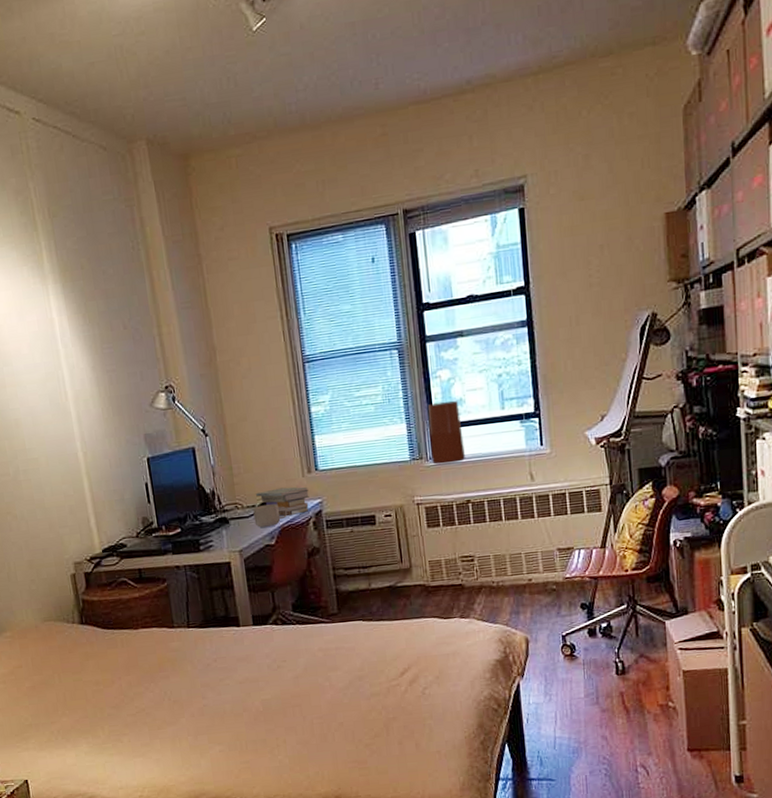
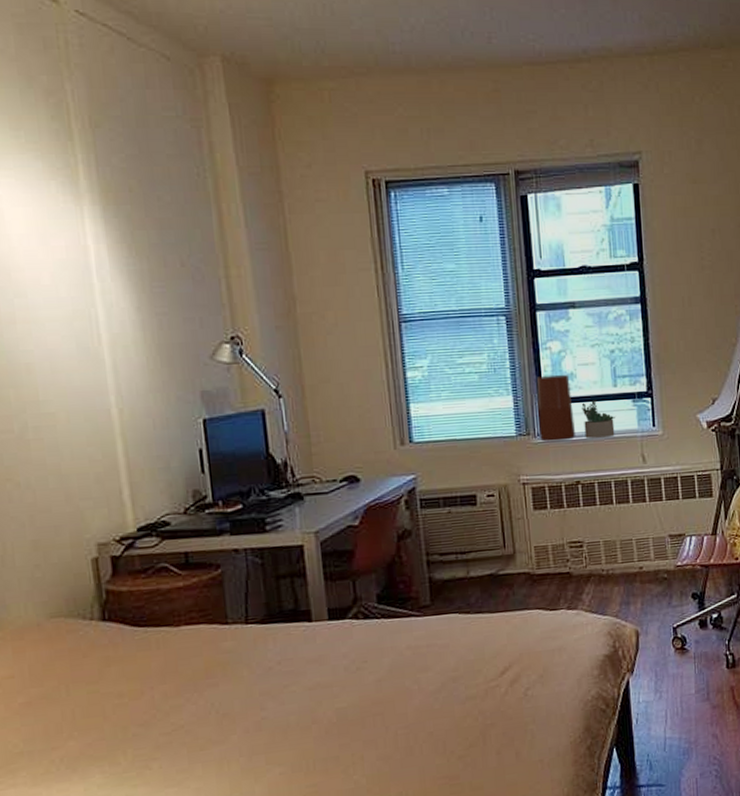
cup: present [253,504,288,528] -> none [333,479,376,506]
books: present [256,487,310,517] -> none [338,460,401,494]
succulent plant: none [470,423,503,461] -> present [581,400,615,439]

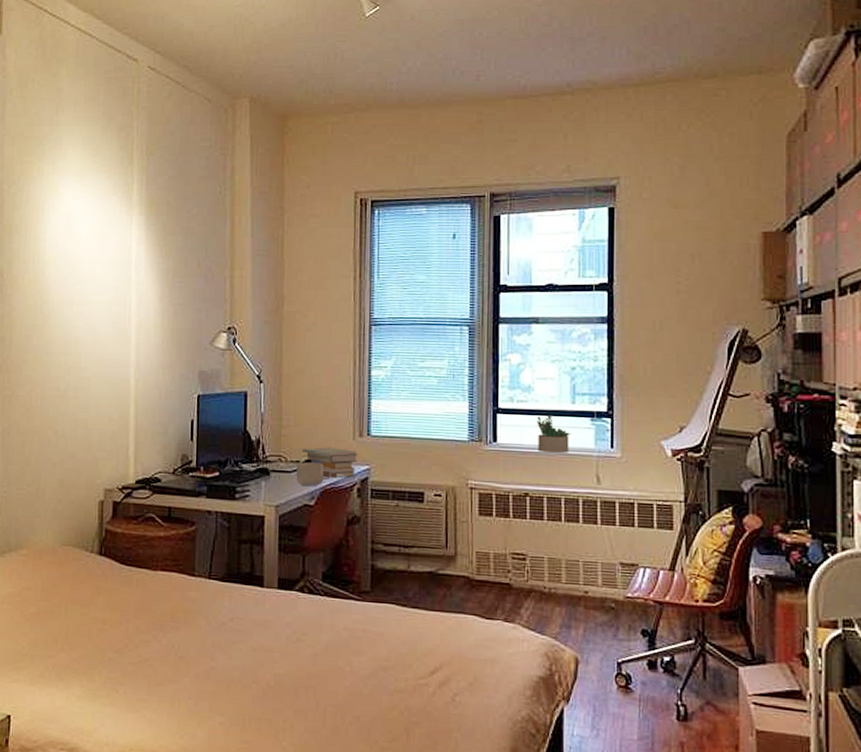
cup: none [333,479,376,506] -> present [296,462,332,487]
books: none [338,460,401,494] -> present [302,447,357,479]
vase: present [536,375,575,442] -> none [492,386,528,452]

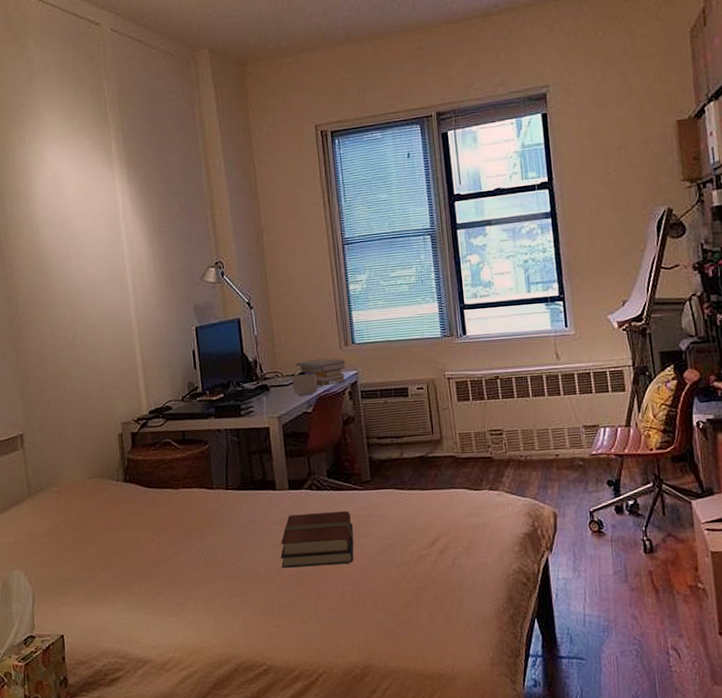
books: none [259,617,345,682] -> present [280,511,354,568]
succulent plant: present [536,415,571,454] -> none [498,304,530,339]

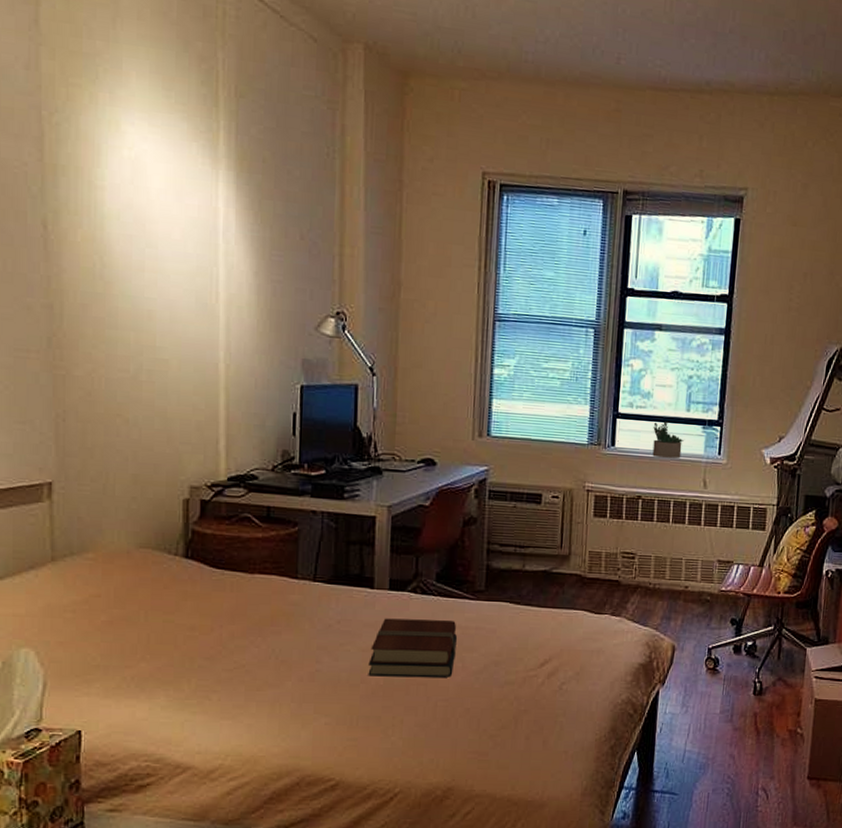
cup: present [292,374,325,396] -> none [411,461,450,487]
books: present [296,358,346,386] -> none [418,446,476,479]
succulent plant: none [498,304,530,339] -> present [652,421,684,459]

